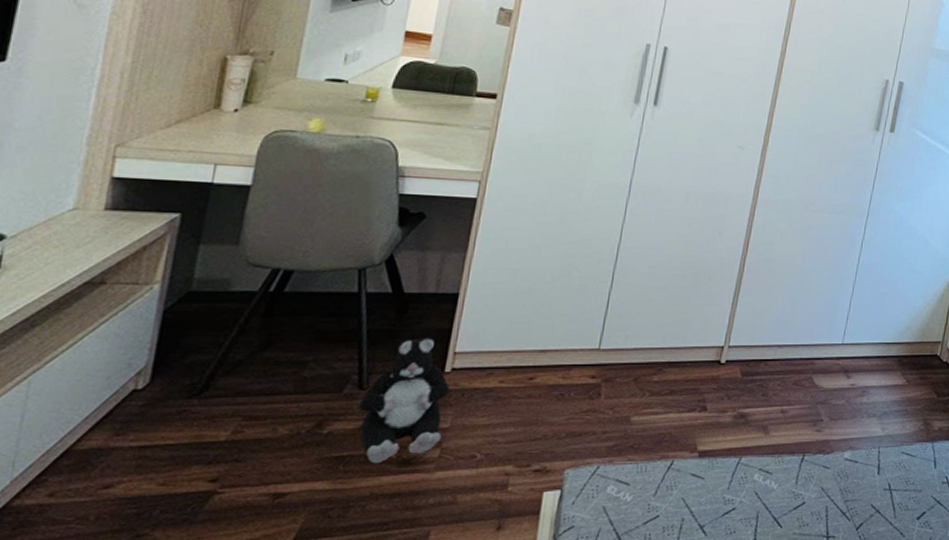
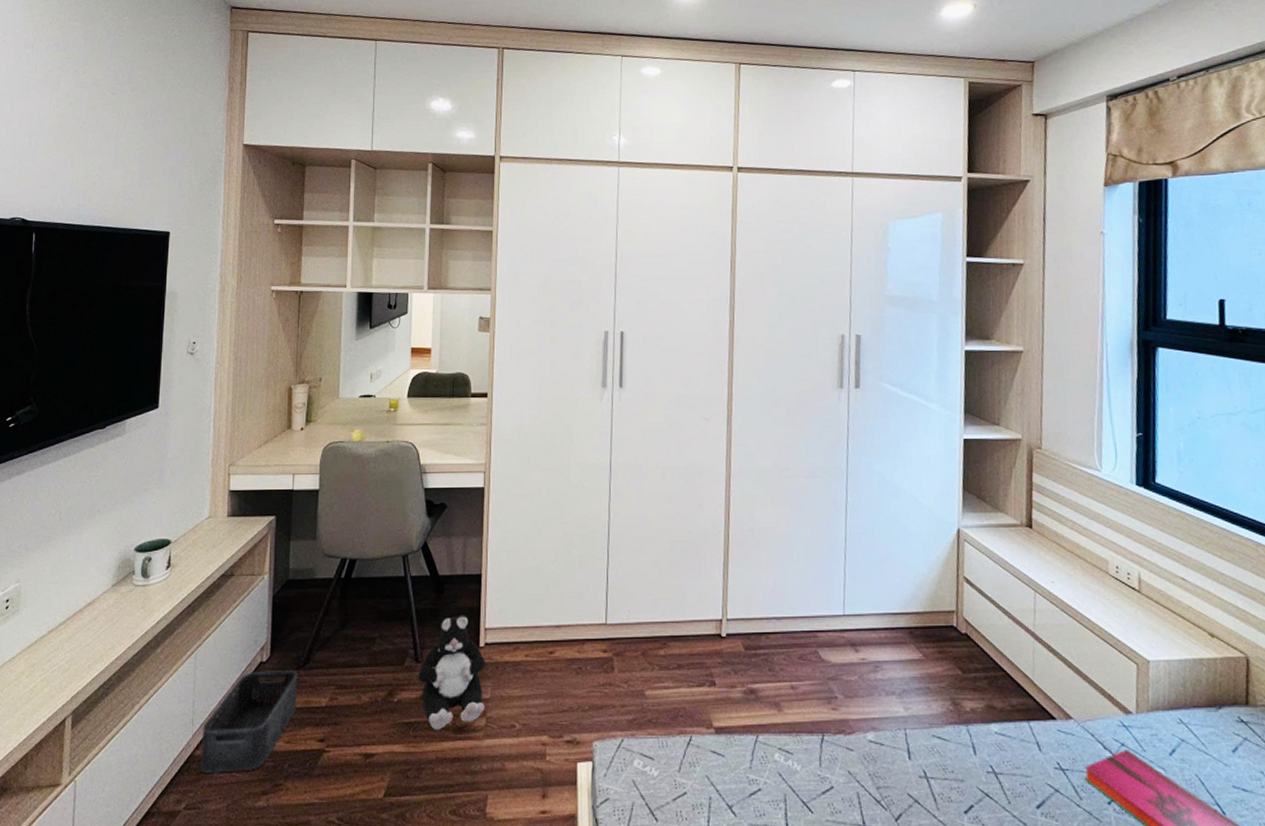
storage bin: none [18,399,190,527] -> present [200,670,298,773]

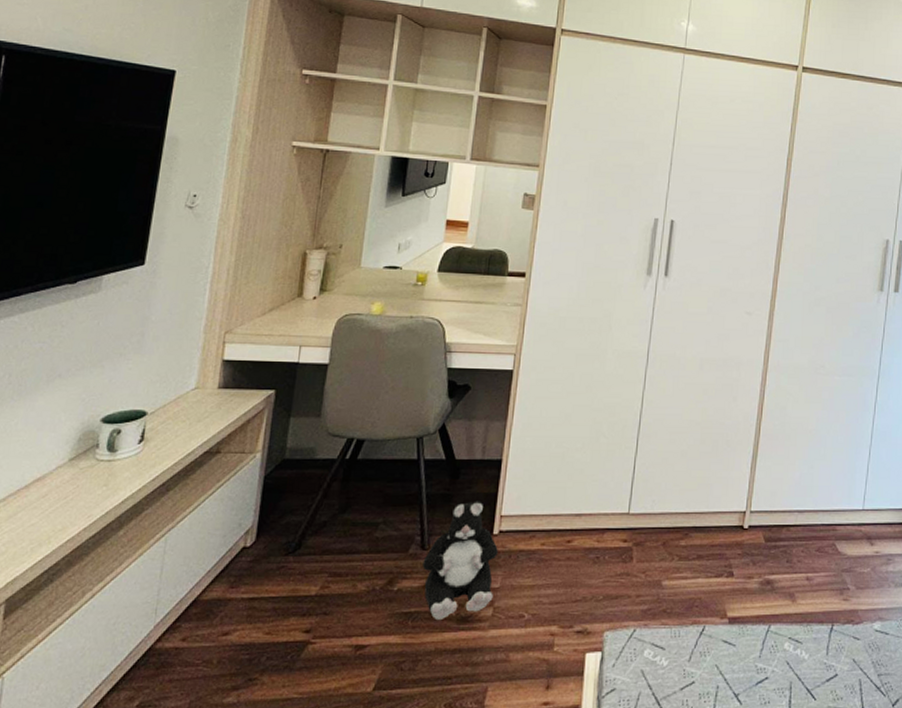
storage bin: present [200,670,298,773] -> none [160,556,287,667]

